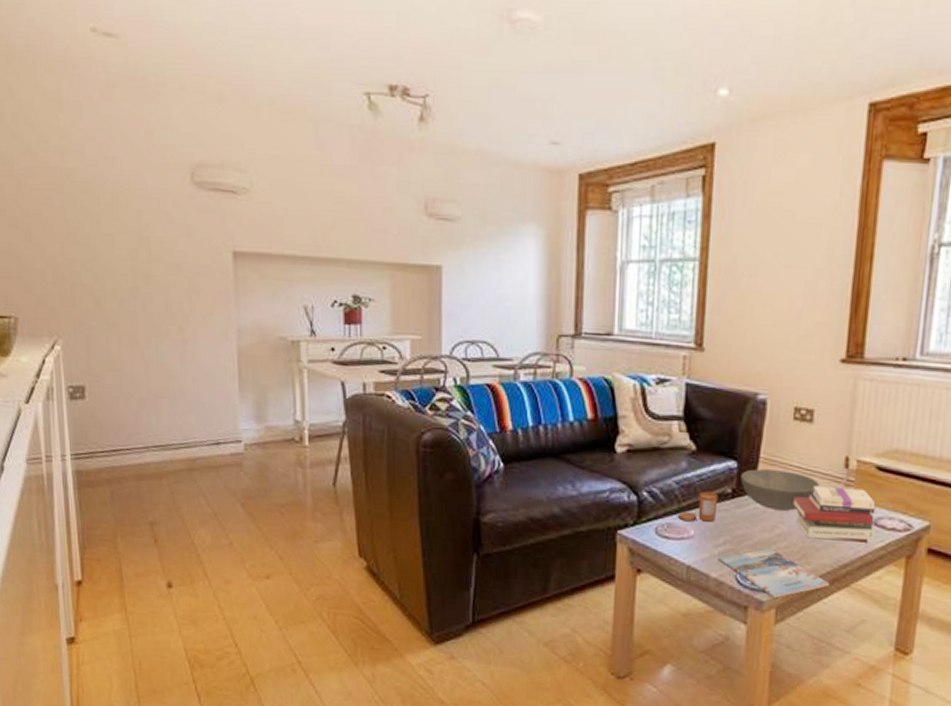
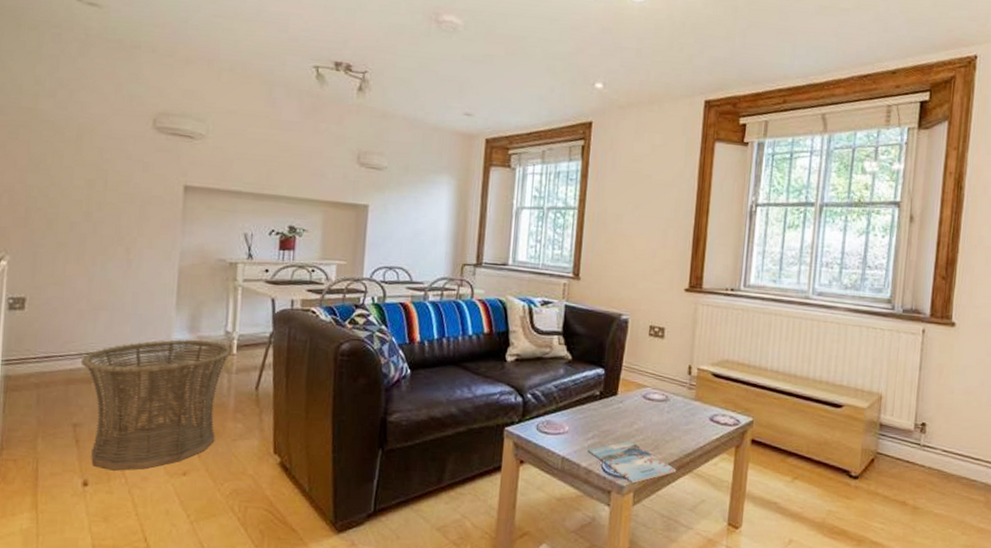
basket: none [148,430,304,573] -> present [80,339,232,471]
candle: present [678,492,719,522] -> none [556,394,589,420]
bowl: present [741,469,819,512] -> none [607,375,669,410]
books: present [793,485,877,543] -> none [648,389,713,435]

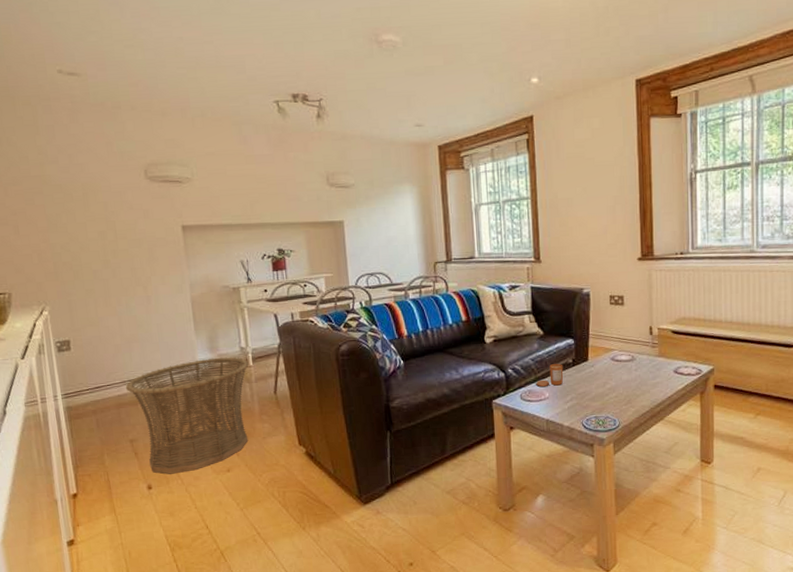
candle: none [556,394,589,420] -> present [536,364,564,388]
magazine: present [588,441,677,484] -> none [569,399,650,436]

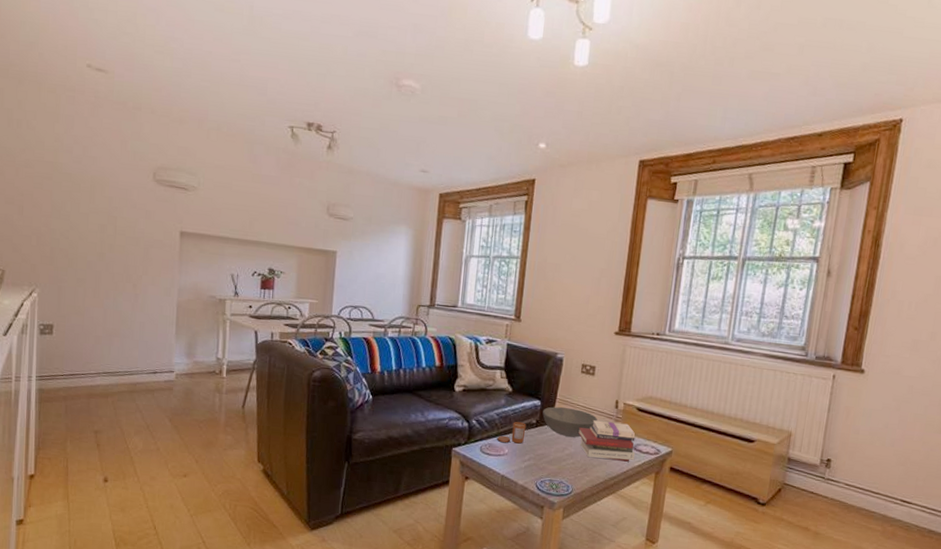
basket: present [125,357,249,474] -> none [99,363,222,471]
bowl: none [578,342,634,372] -> present [542,407,597,438]
books: none [617,348,678,388] -> present [578,420,636,462]

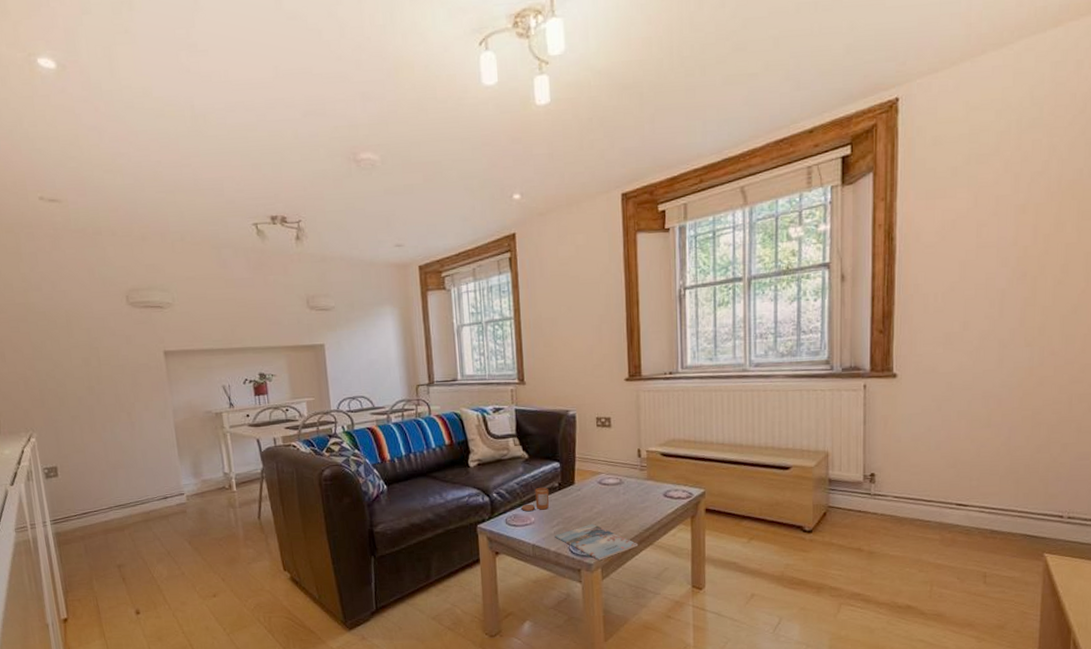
magazine: none [525,464,602,501] -> present [555,523,639,561]
bowl: present [542,407,597,438] -> none [564,465,622,495]
books: present [578,420,636,462] -> none [604,471,667,512]

